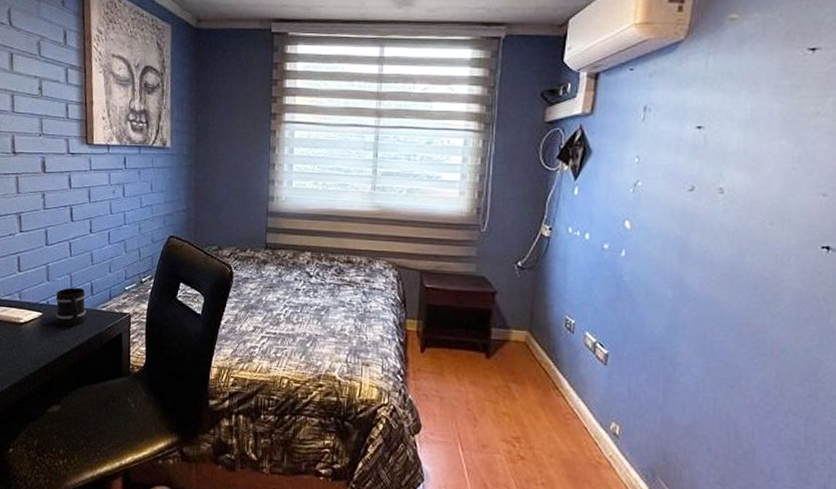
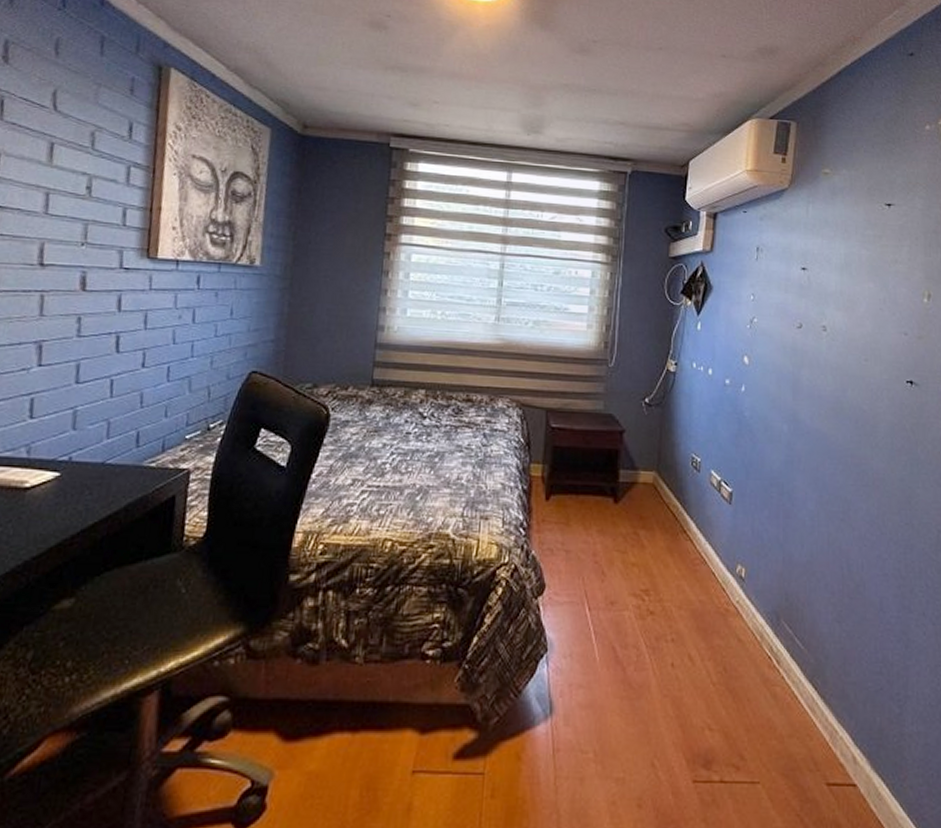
mug: present [55,287,87,327] -> none [80,438,128,490]

